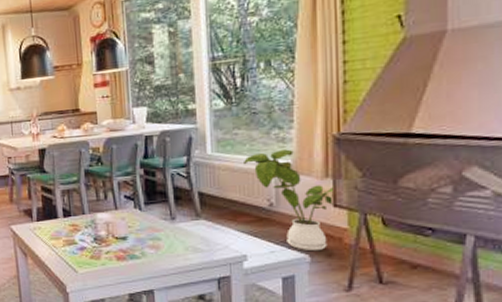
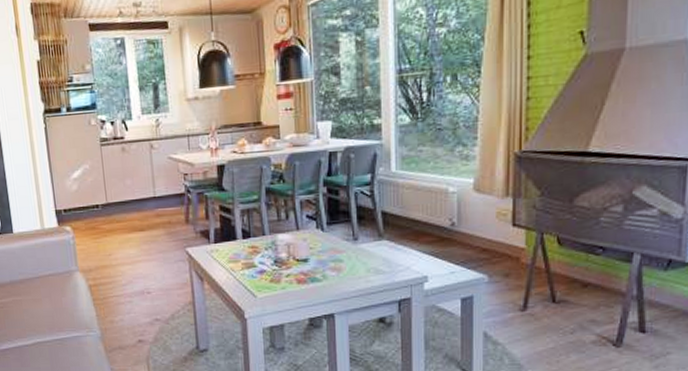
house plant: present [244,149,335,252] -> none [428,167,514,272]

